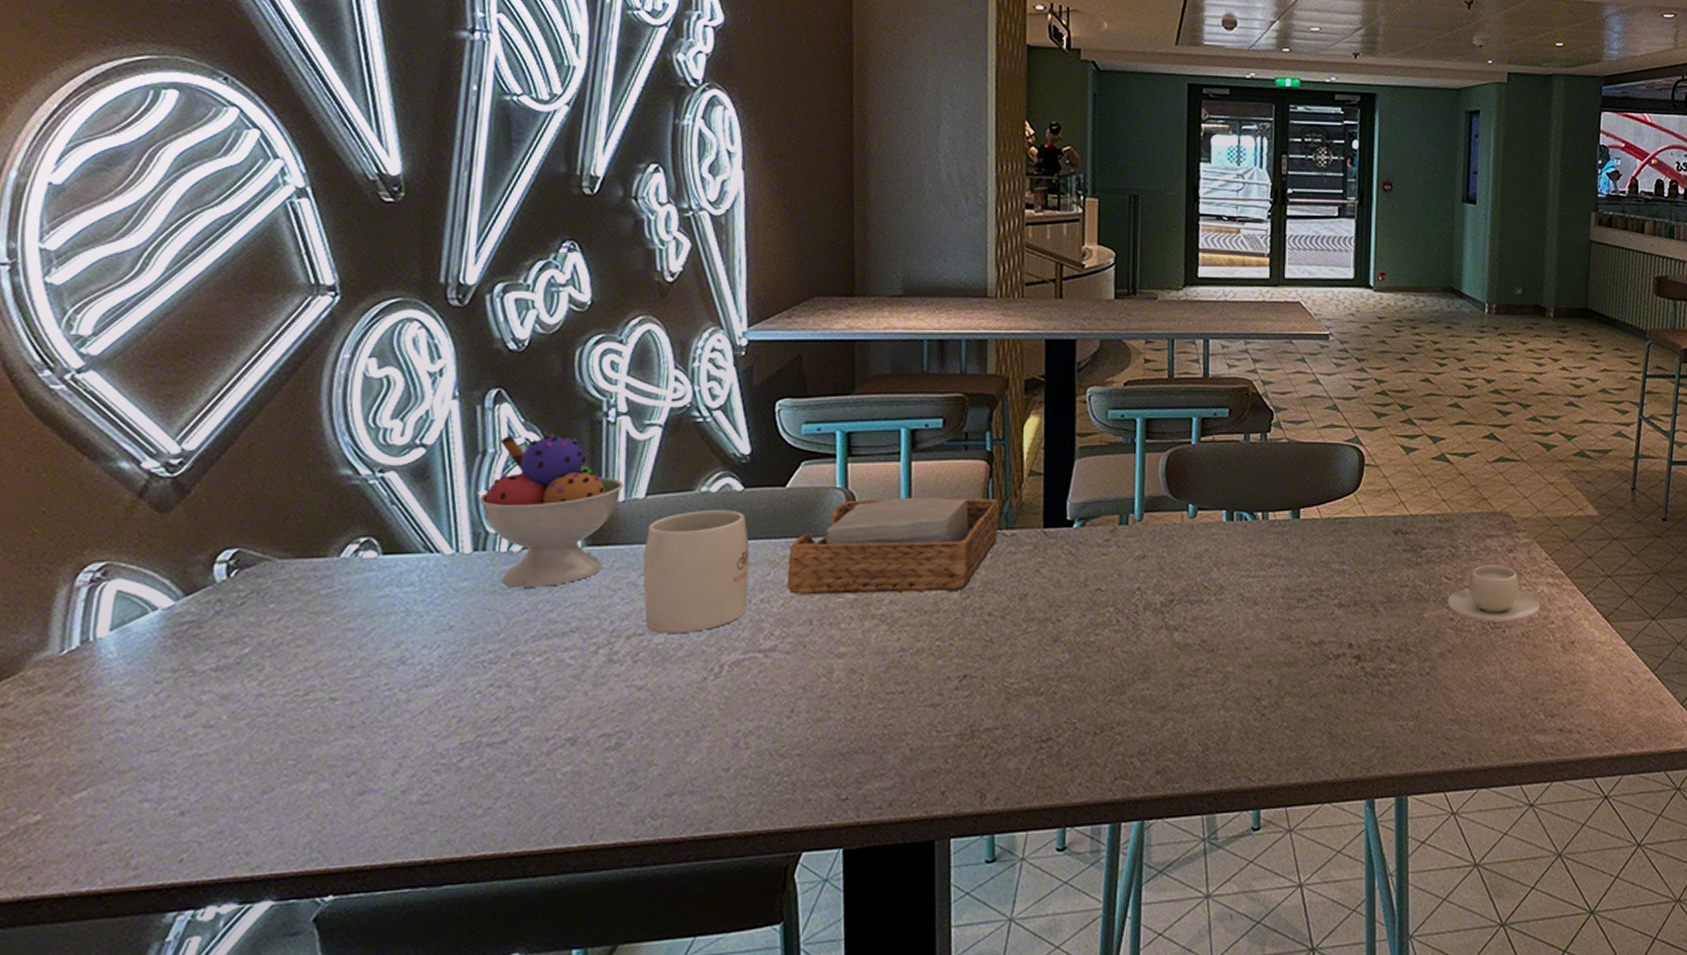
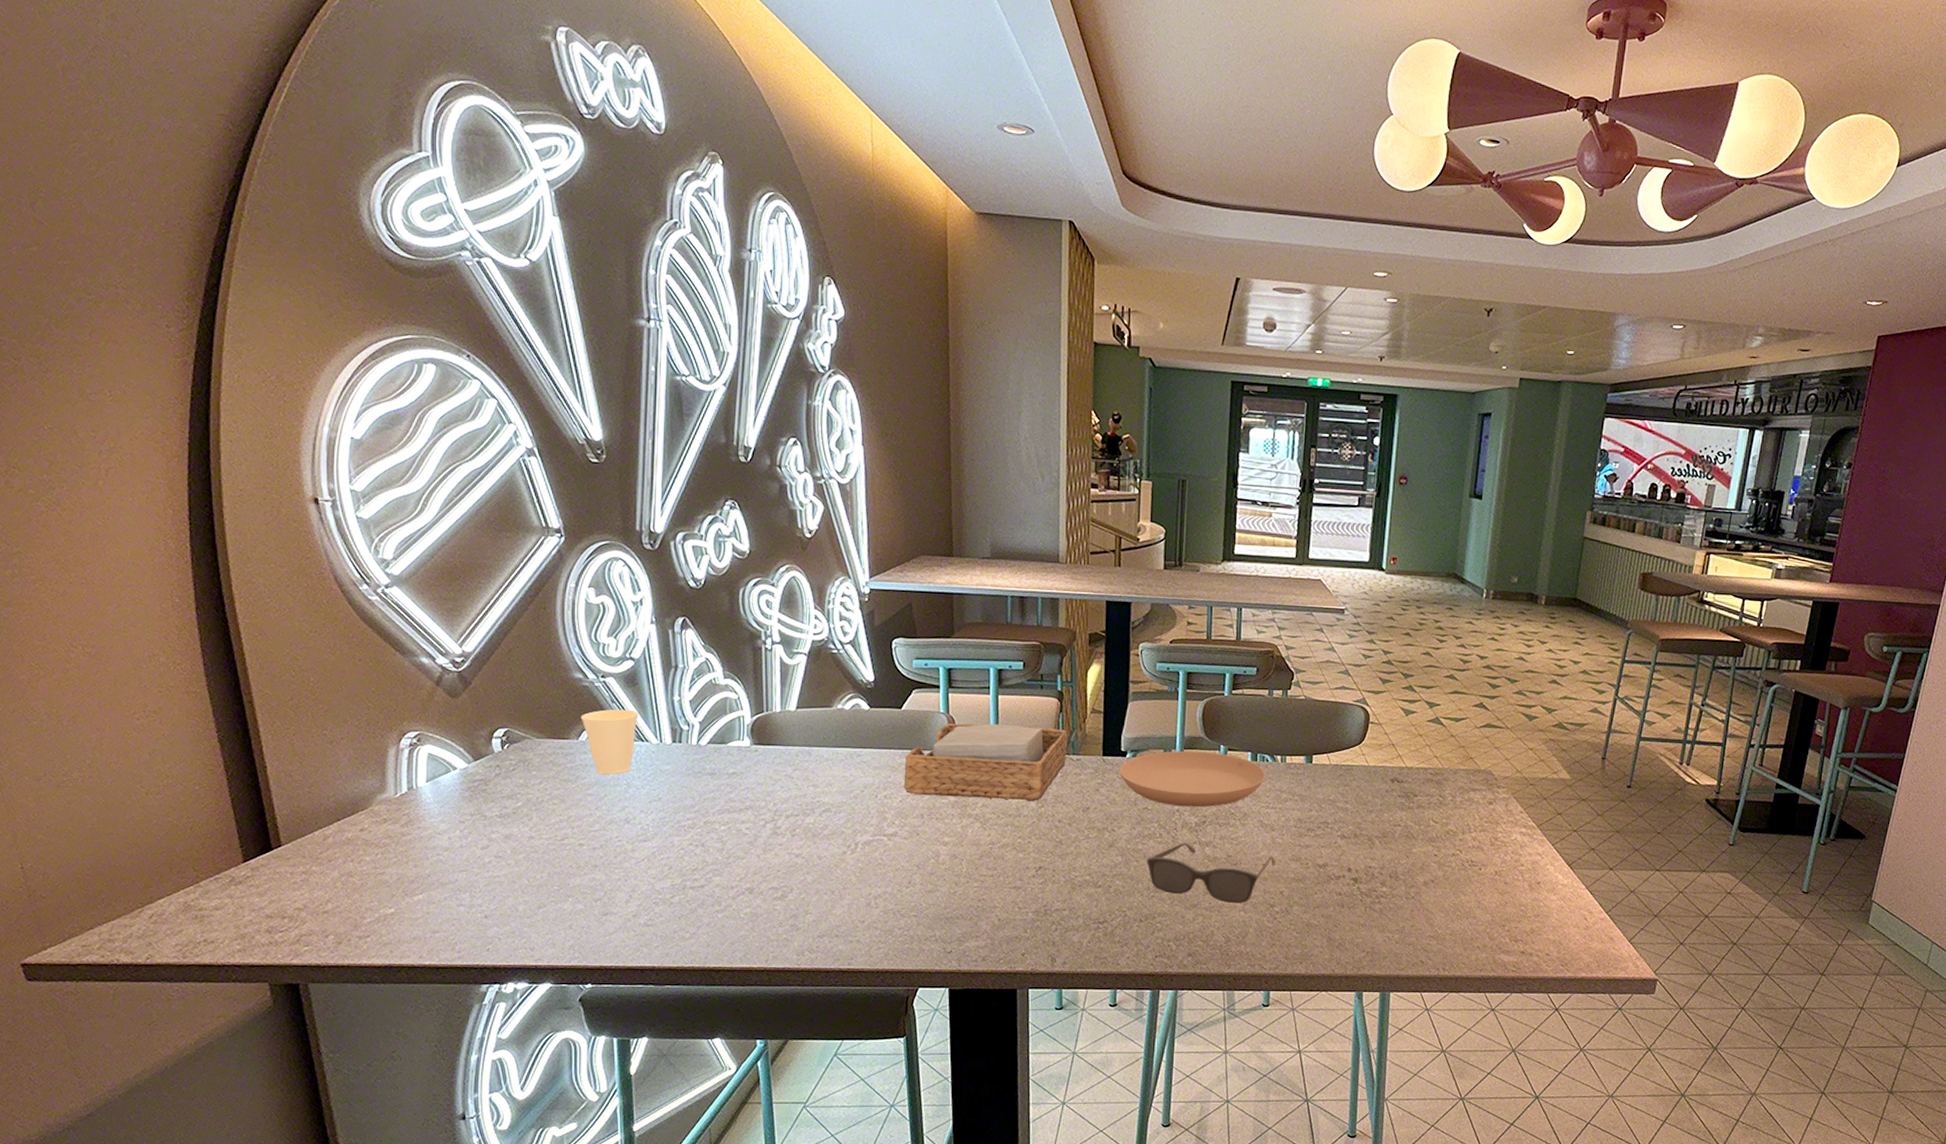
cup: none [345,512,428,601] -> present [581,709,639,775]
icecream: present [477,434,624,588] -> none [673,655,780,774]
mug: present [642,510,750,633] -> none [796,723,876,817]
saucer: none [1065,513,1245,584] -> present [1119,750,1266,807]
sunglasses: none [1101,628,1262,702] -> present [1146,842,1276,904]
teacup: present [1447,565,1541,622] -> none [1433,813,1514,862]

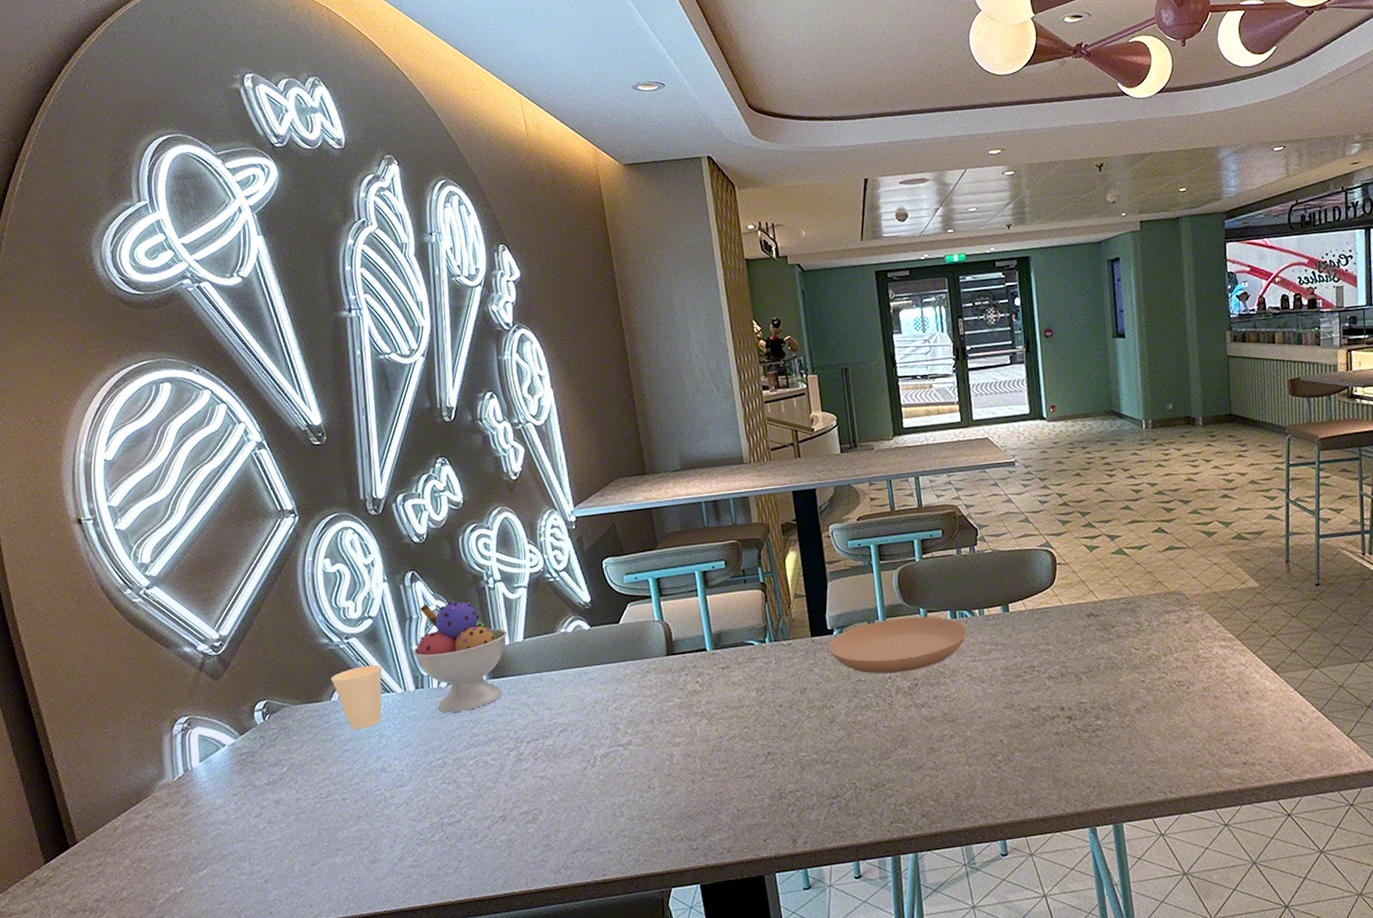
icecream: none [673,655,780,774] -> present [412,600,508,713]
napkin holder: present [903,723,1068,800] -> none [629,618,778,702]
sunglasses: present [1146,842,1276,904] -> none [868,707,991,760]

